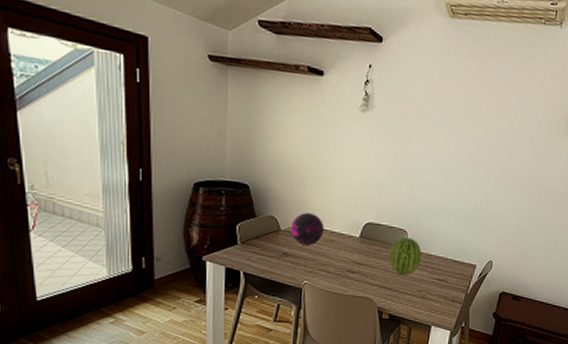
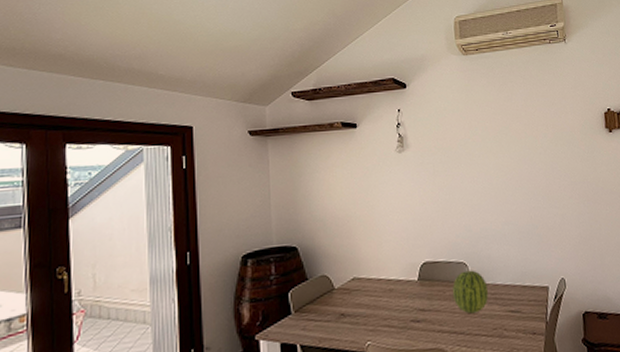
decorative orb: present [290,212,325,245] -> none [344,263,381,301]

